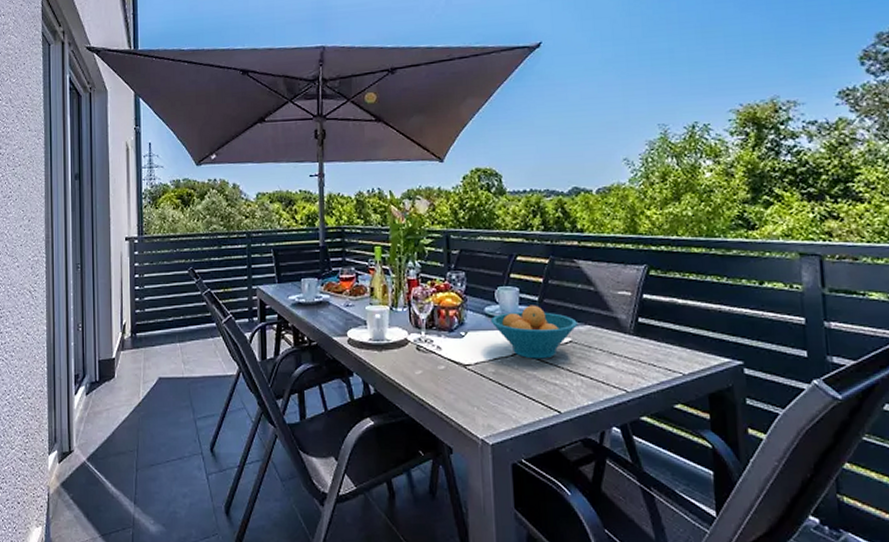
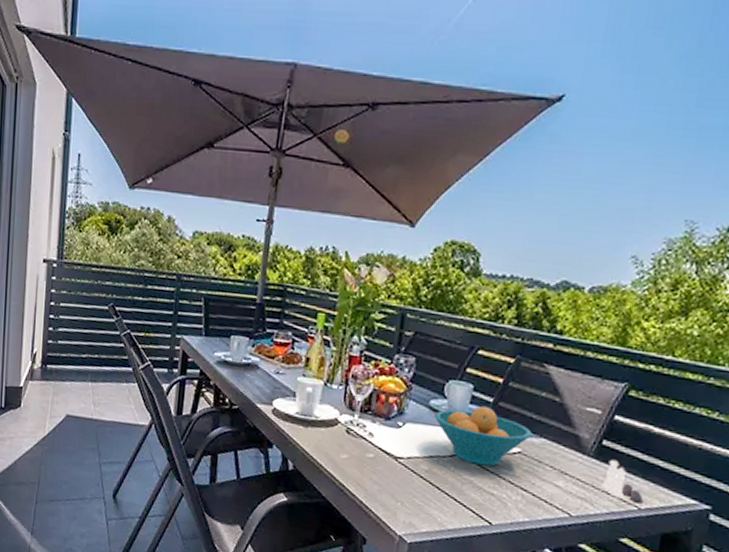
salt and pepper shaker set: none [646,335,685,369] -> present [601,460,643,504]

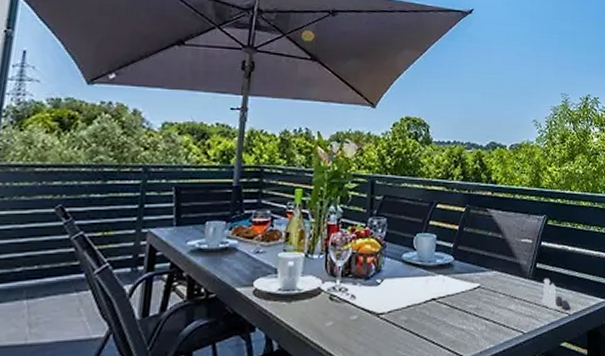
fruit bowl: present [433,405,532,467] -> none [407,251,486,305]

